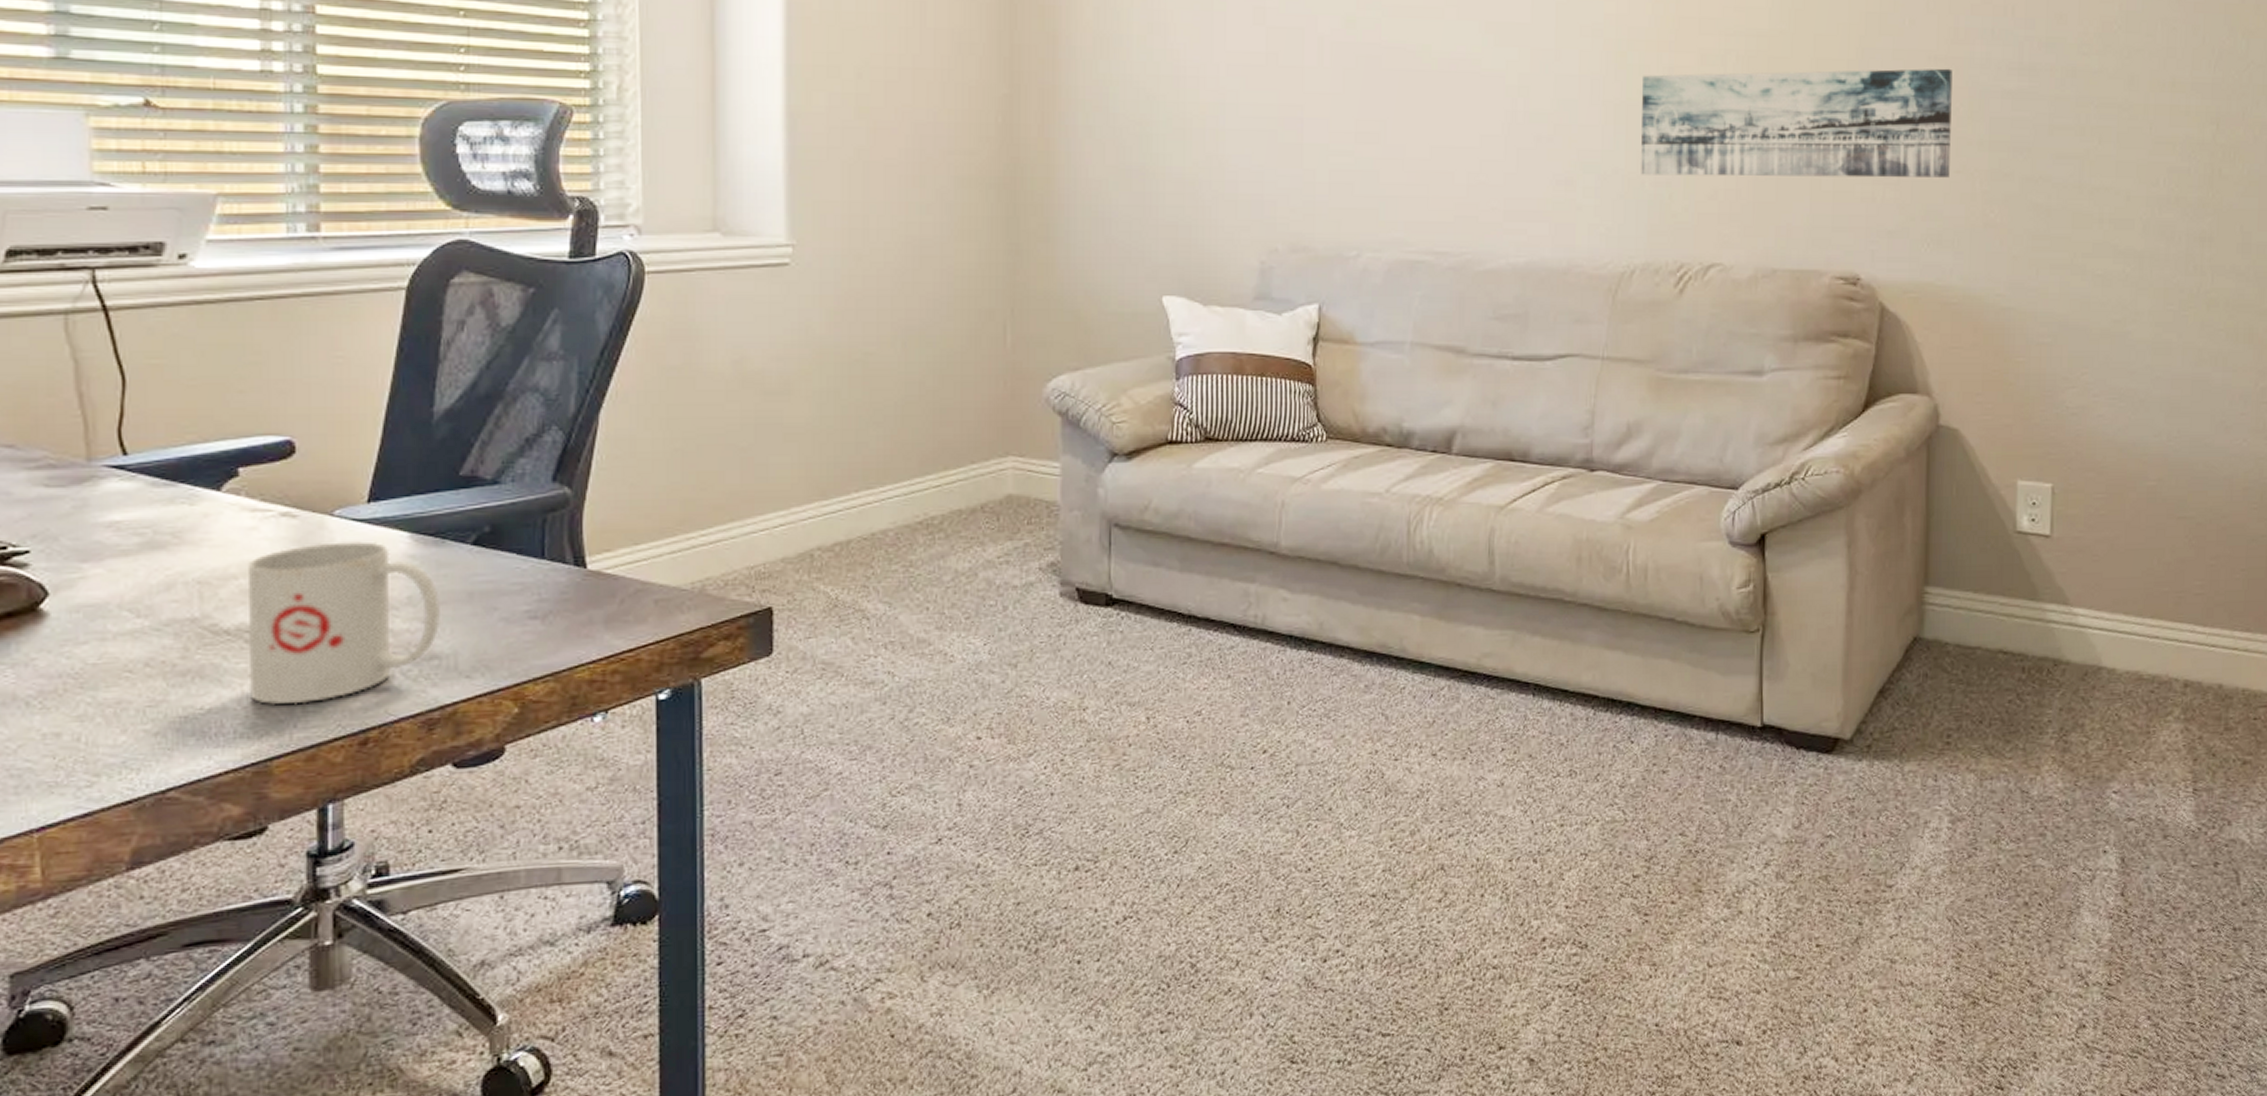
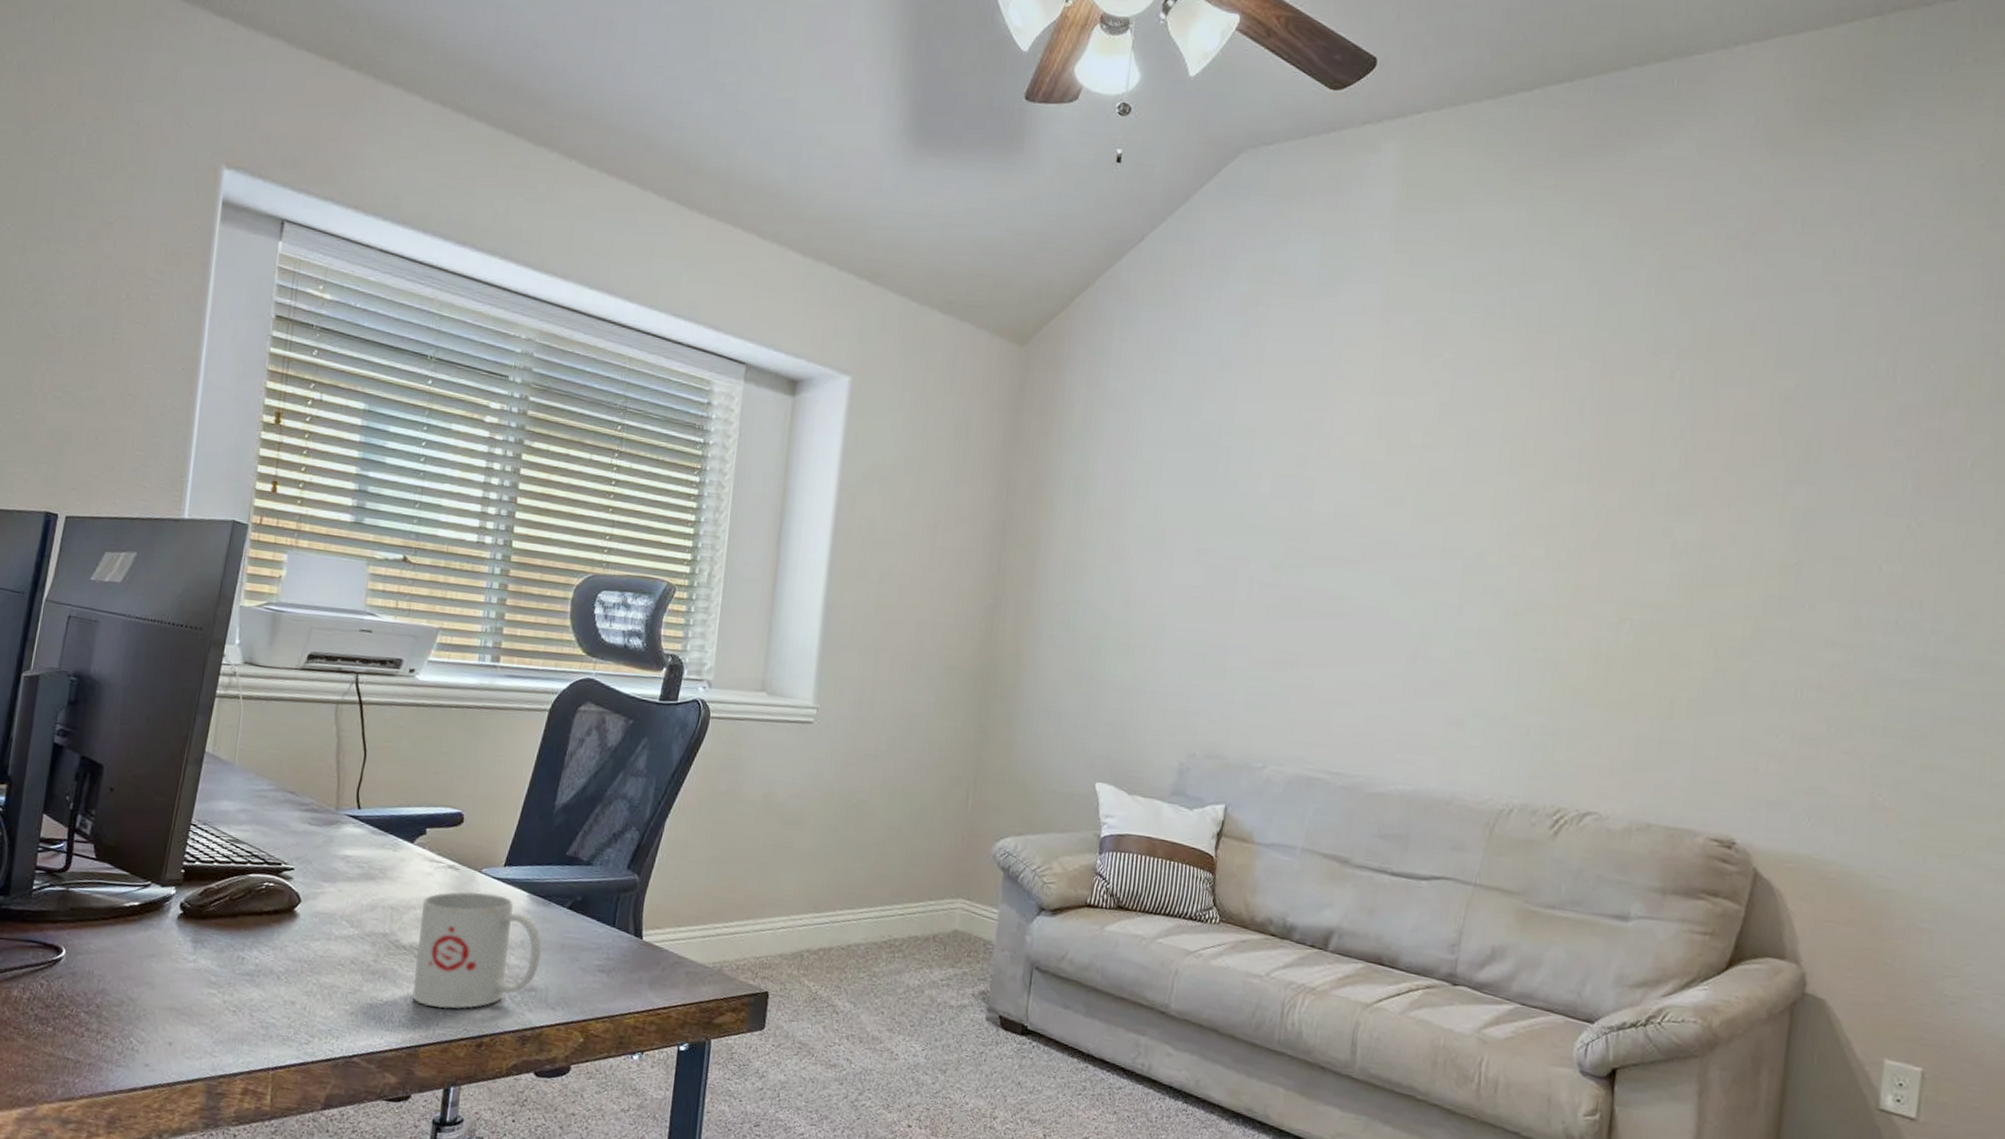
wall art: present [1641,68,1953,178] -> none [1528,634,1850,758]

